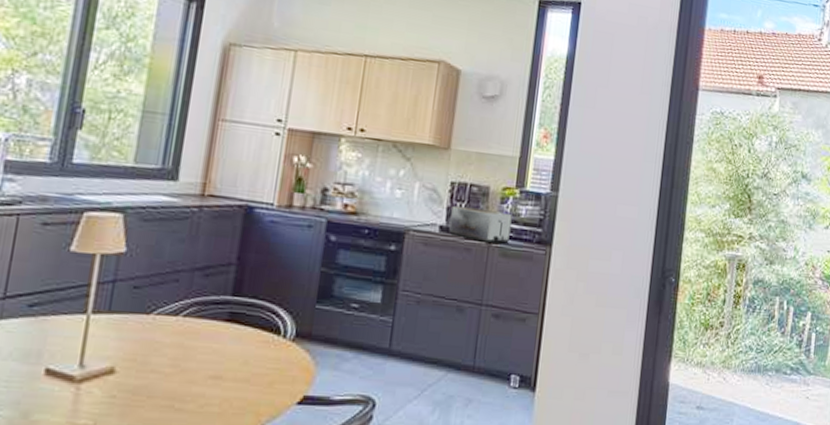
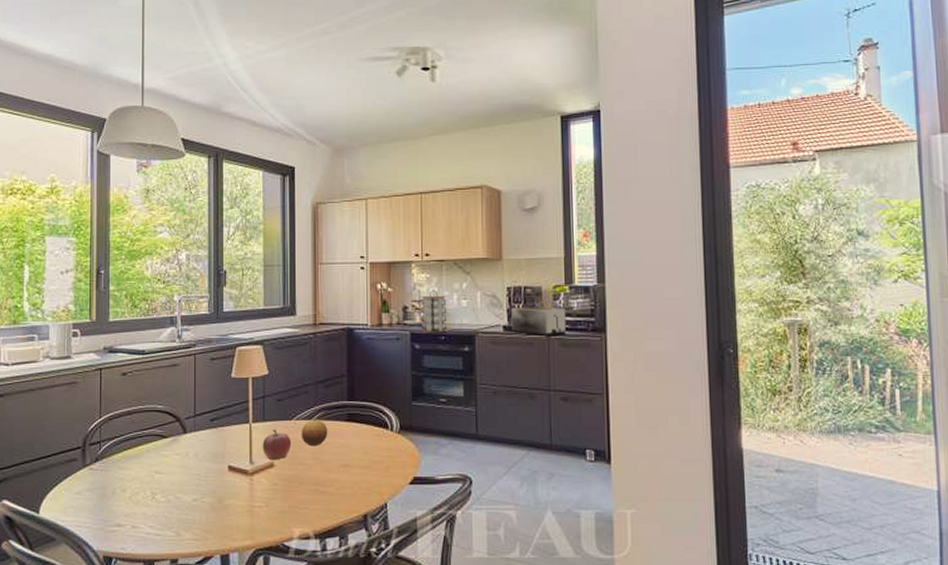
fruit: none [100,325,146,364] -> present [262,430,292,459]
fruit: none [159,315,199,351] -> present [301,419,328,447]
spice rack: none [341,173,378,226] -> present [421,290,447,334]

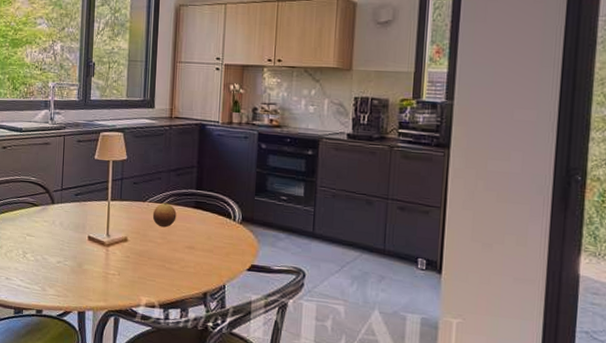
fruit: present [262,430,292,459] -> none [118,209,144,235]
spice rack: present [421,290,447,334] -> none [269,94,295,136]
toaster: present [511,306,566,337] -> none [355,116,411,148]

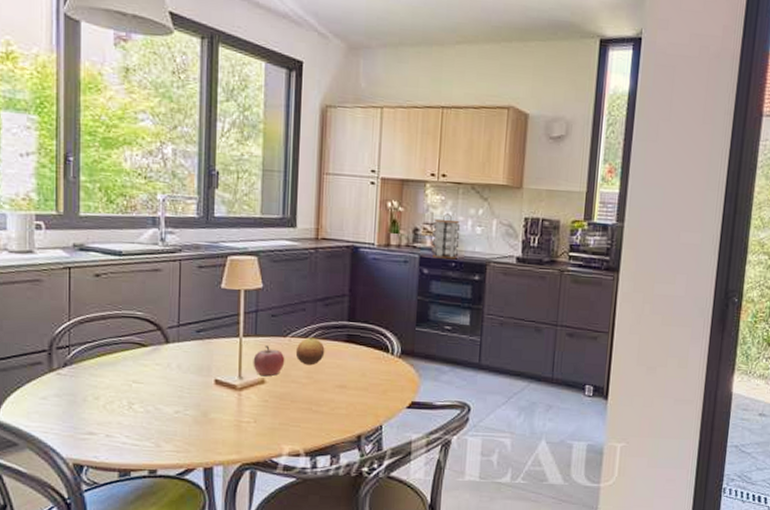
fruit: none [118,209,144,235] -> present [253,346,285,376]
spice rack: none [269,94,295,136] -> present [431,213,461,260]

